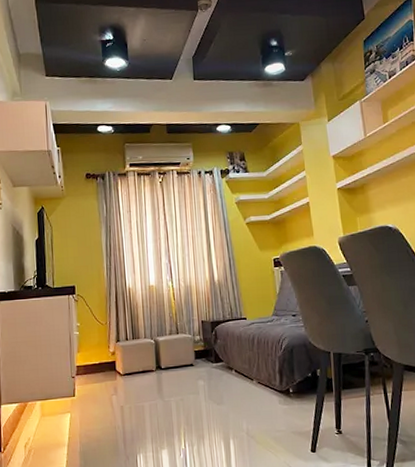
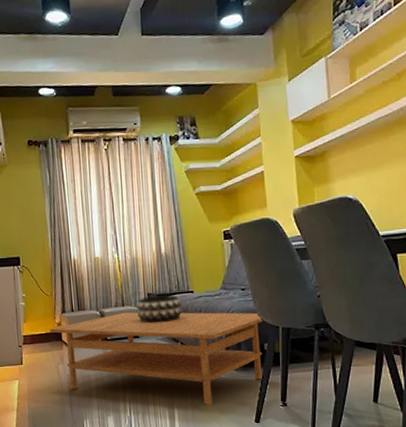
coffee table: none [103,338,317,435] -> present [49,312,265,405]
decorative bowl: none [190,322,236,351] -> present [136,295,183,323]

